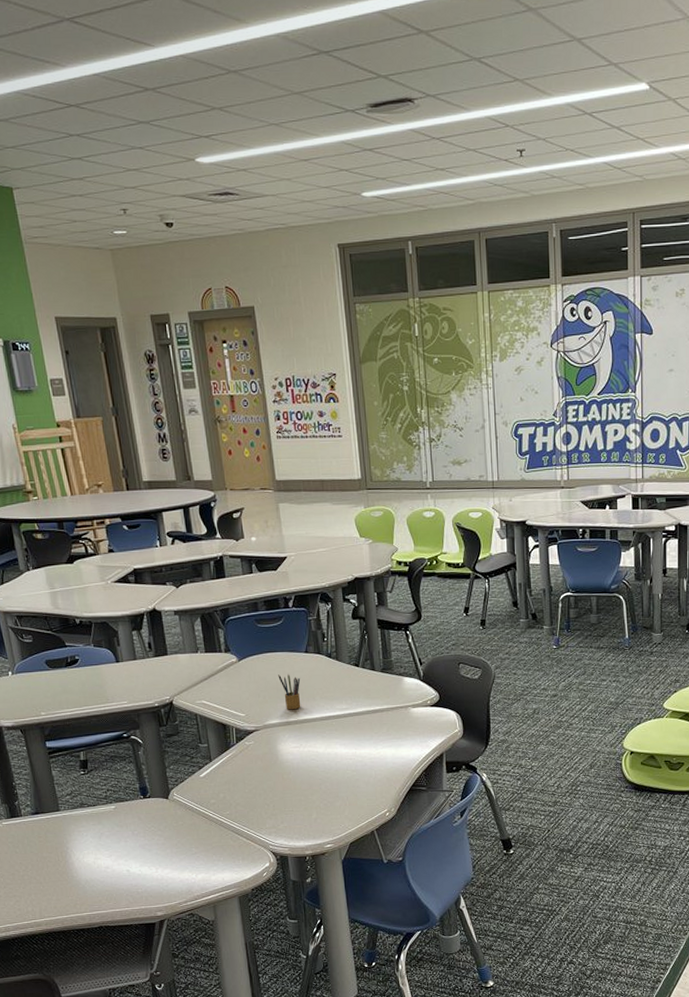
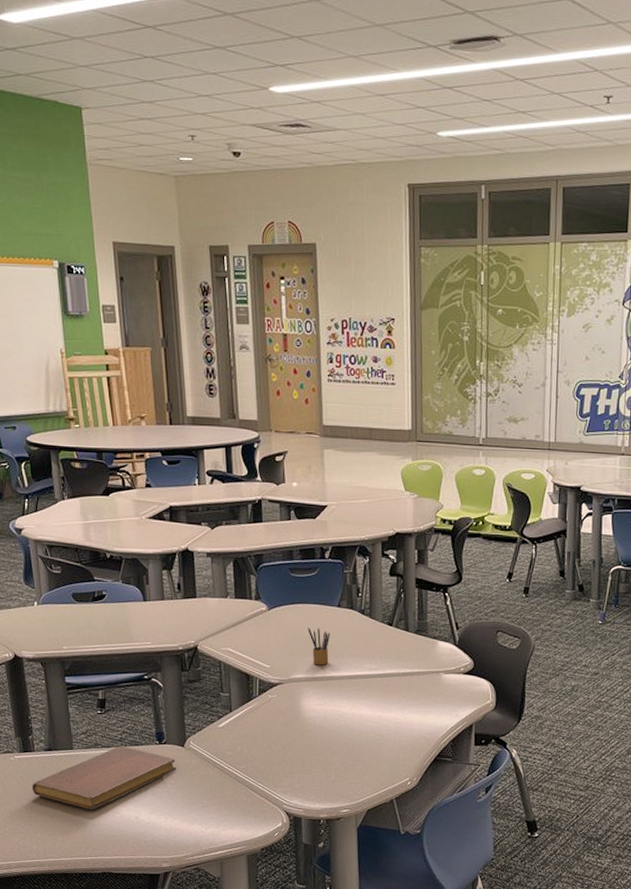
notebook: none [22,803,163,868] -> present [32,746,177,810]

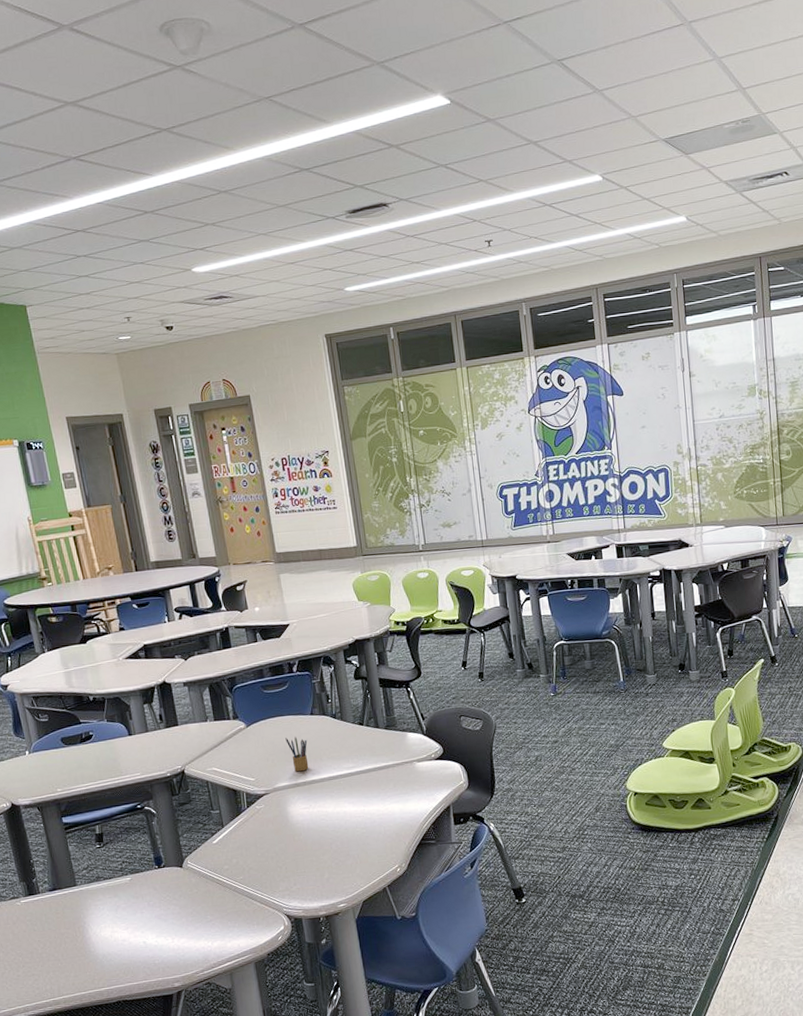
notebook: present [32,746,177,810] -> none [40,875,178,942]

